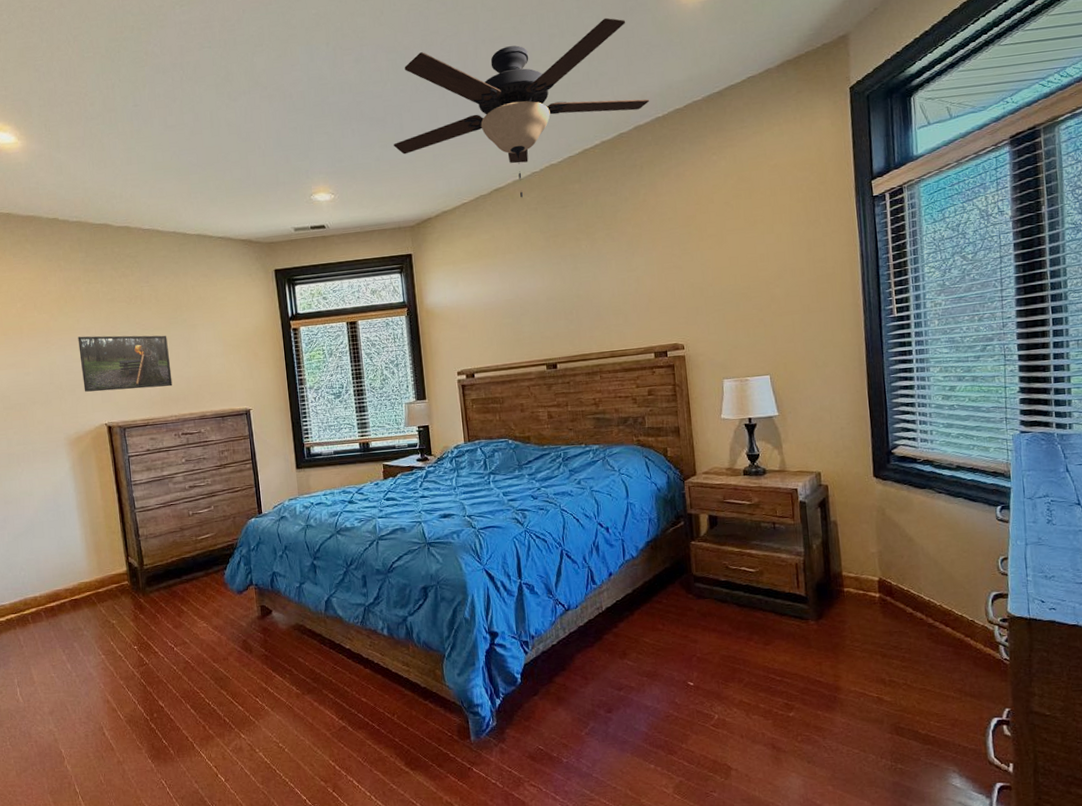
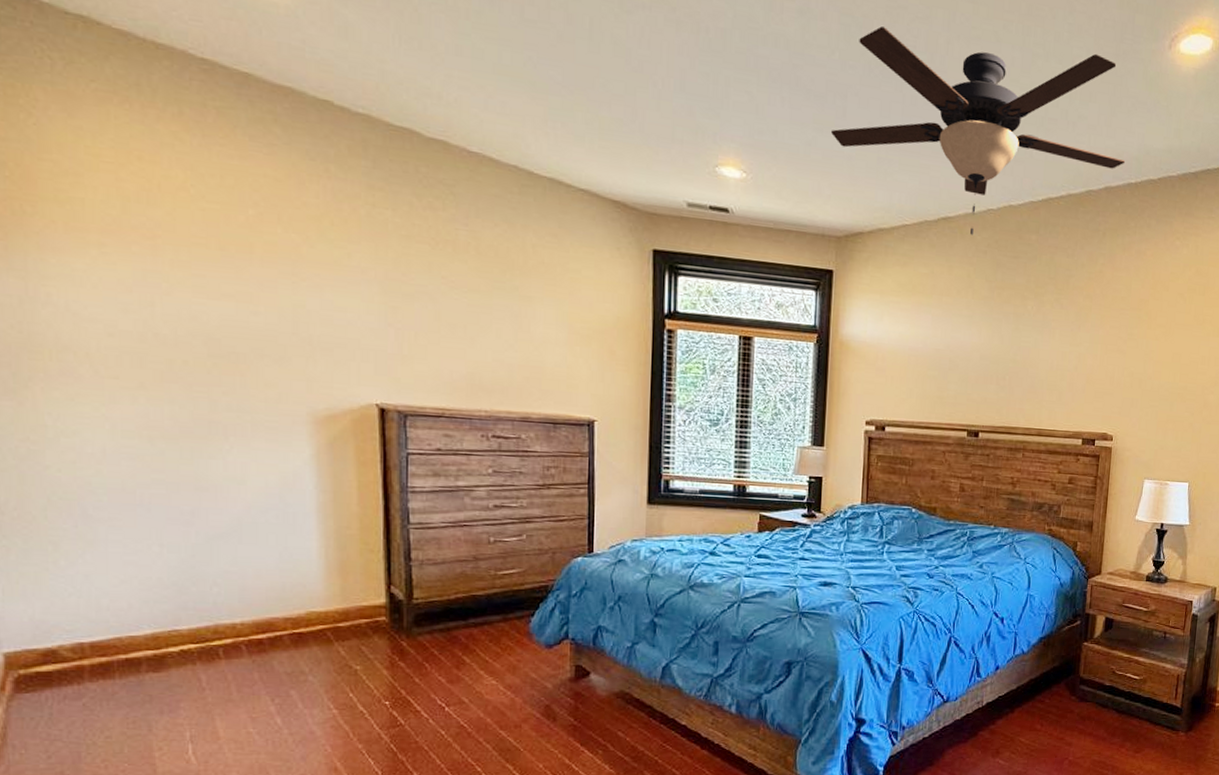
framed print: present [78,335,173,392] -> none [346,277,487,372]

